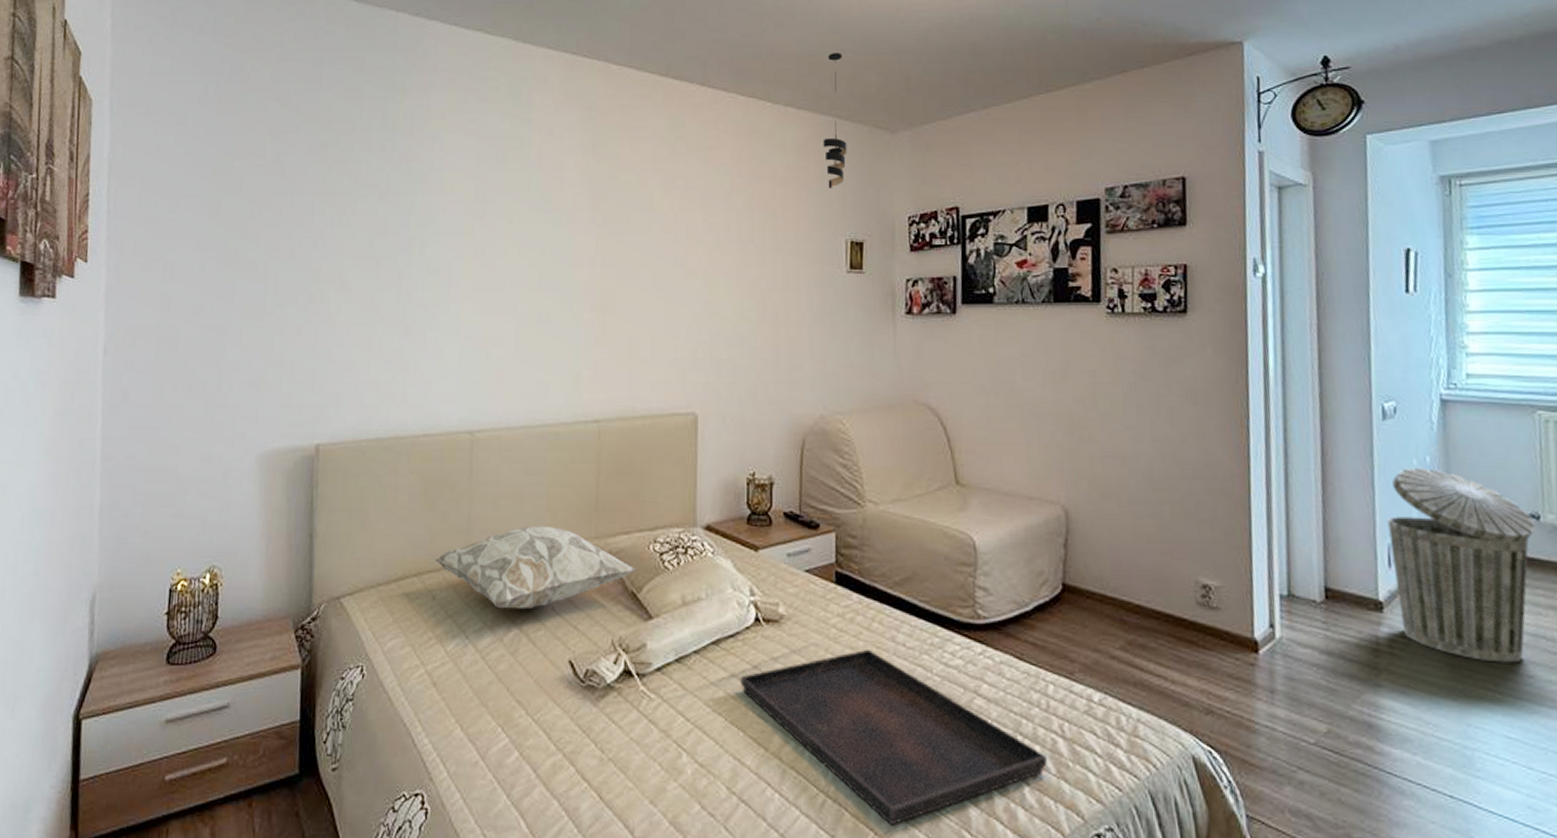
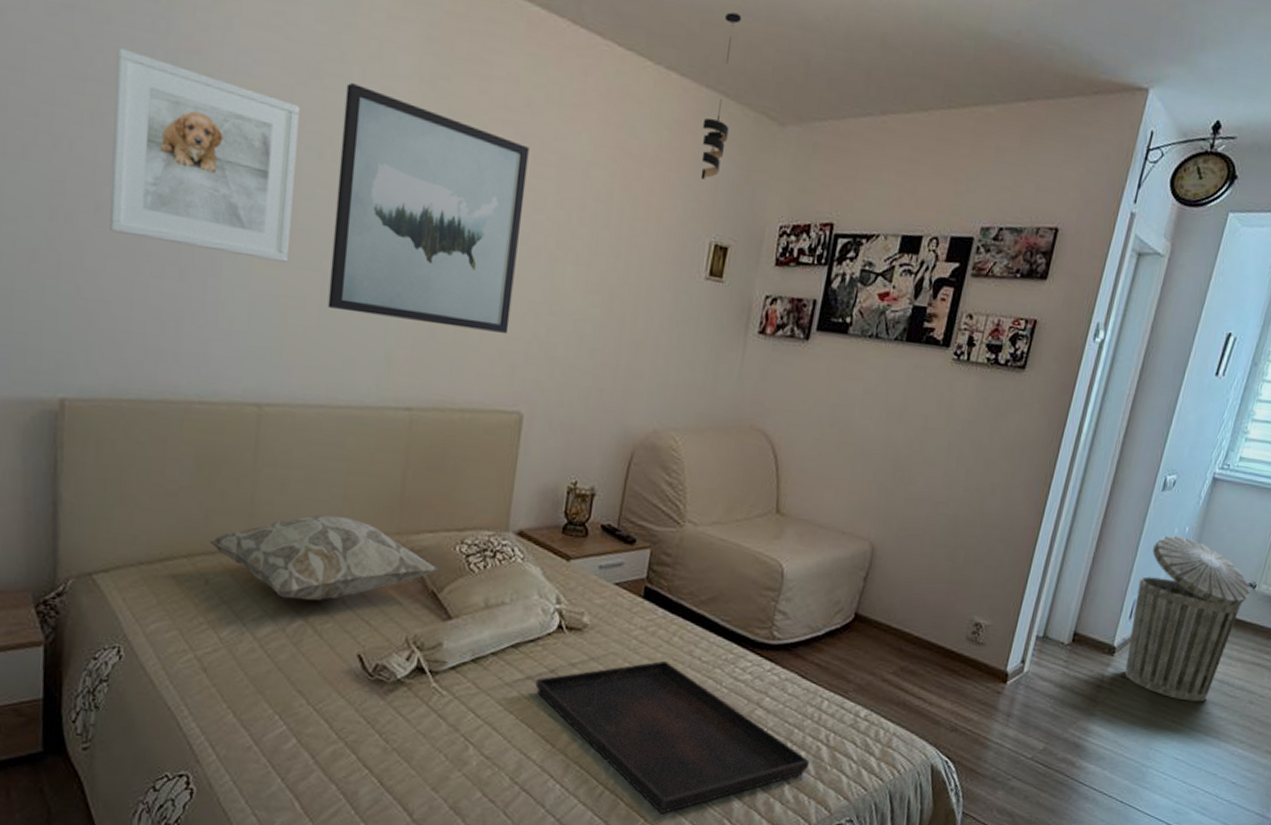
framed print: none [353,167,492,309] -> present [109,48,300,262]
wall art: none [522,161,677,344] -> present [327,82,530,333]

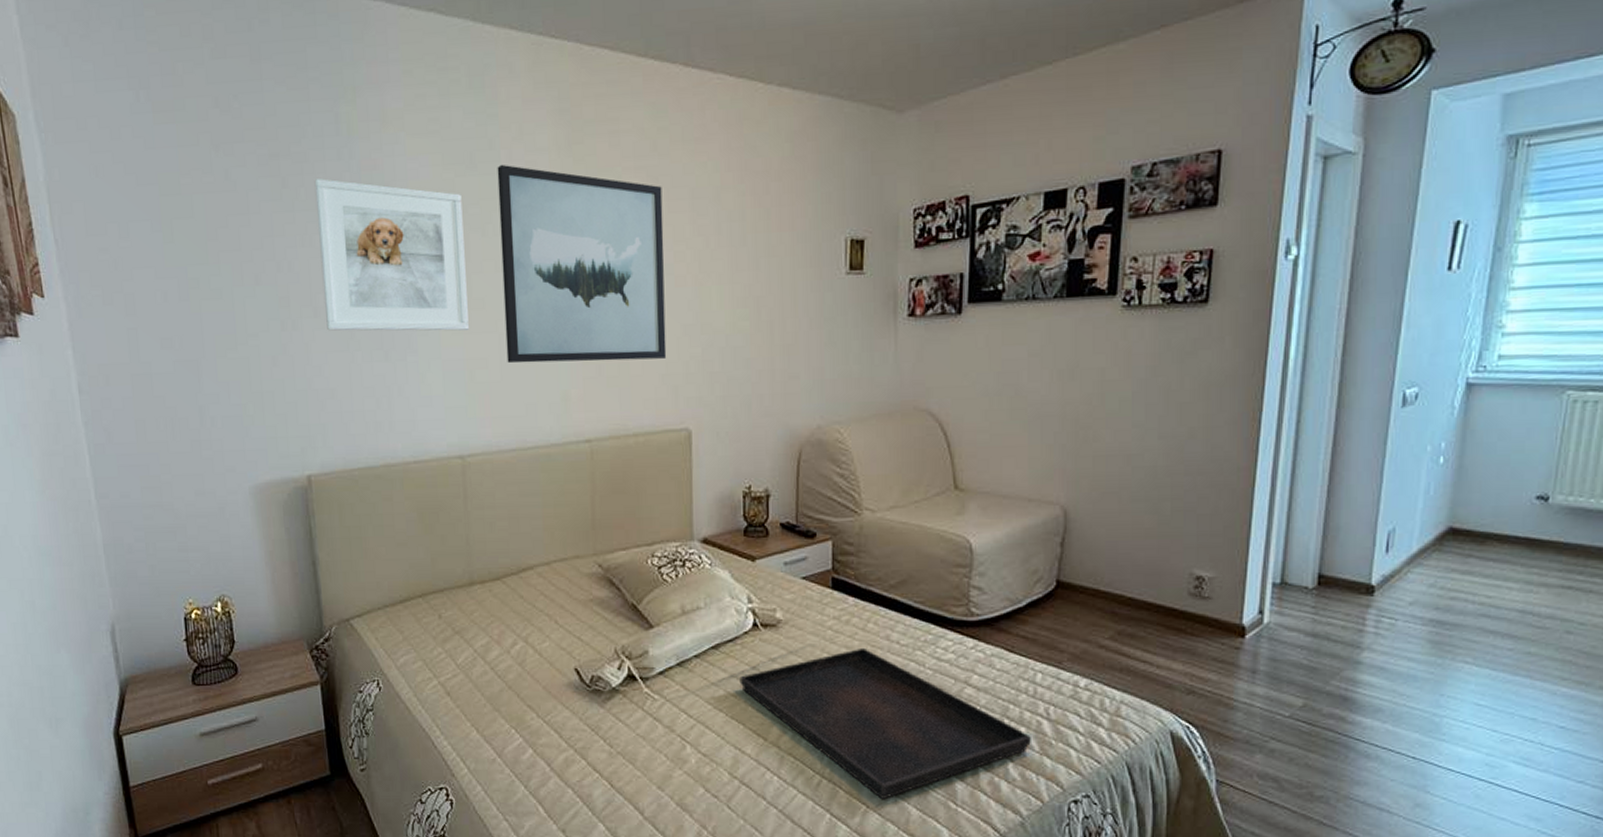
decorative pillow: present [209,515,439,601] -> none [438,546,636,624]
pendant light: present [700,12,742,179] -> none [821,18,848,181]
trash can: present [1125,535,1251,702] -> none [1390,453,1542,638]

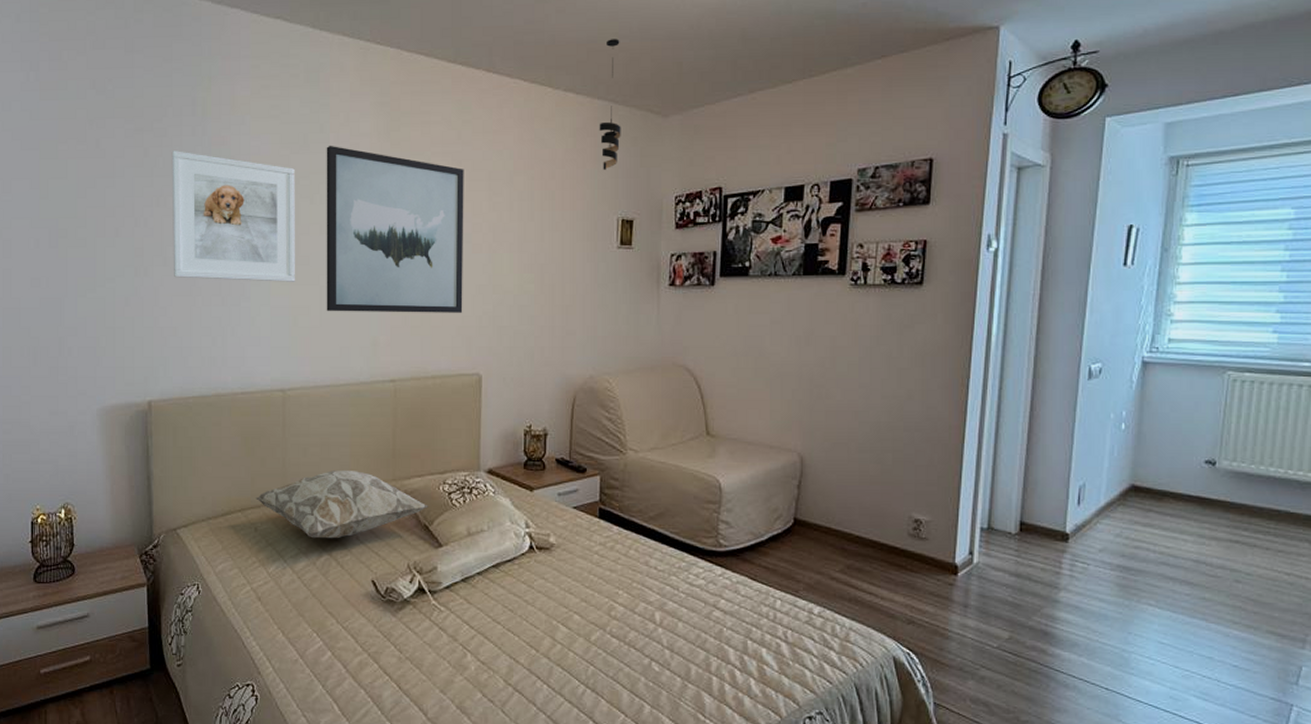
decorative pillow: none [438,546,636,624] -> present [256,471,428,539]
serving tray: present [739,647,1033,799] -> none [516,571,772,709]
pendant light: none [821,18,848,181] -> present [599,39,621,170]

